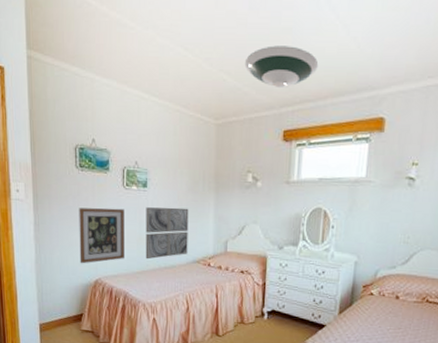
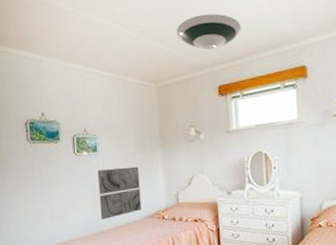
wall art: present [79,208,124,264] -> none [32,174,81,233]

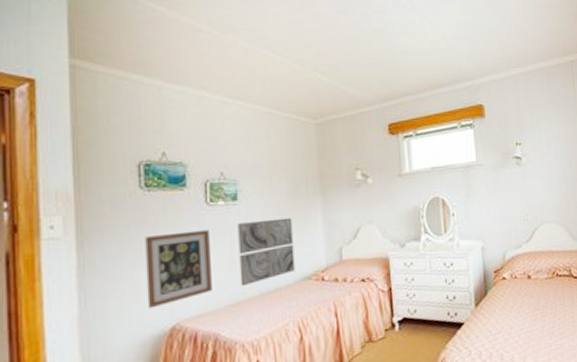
wall art: none [32,174,81,233] -> present [145,229,212,309]
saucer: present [176,14,242,51] -> none [339,45,414,85]

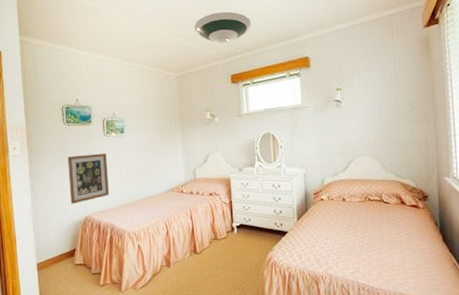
wall art: present [237,217,295,287] -> none [124,146,163,194]
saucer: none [339,45,414,85] -> present [194,11,252,44]

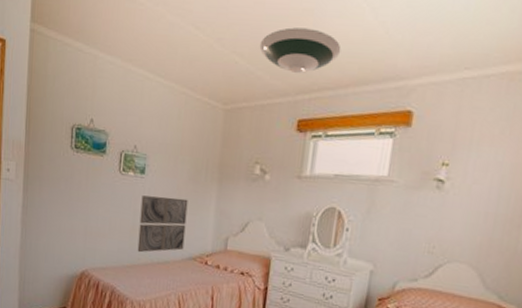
wall art: present [67,153,109,205] -> none [67,192,119,253]
wall art: none [124,146,163,194] -> present [137,195,188,253]

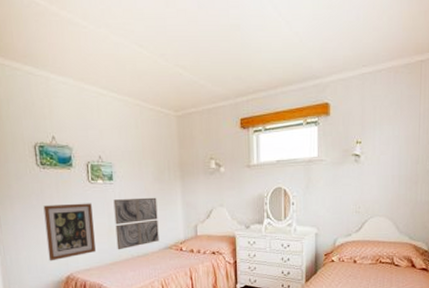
wall art: none [67,192,119,253] -> present [43,203,96,261]
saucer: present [259,27,341,74] -> none [198,41,267,80]

